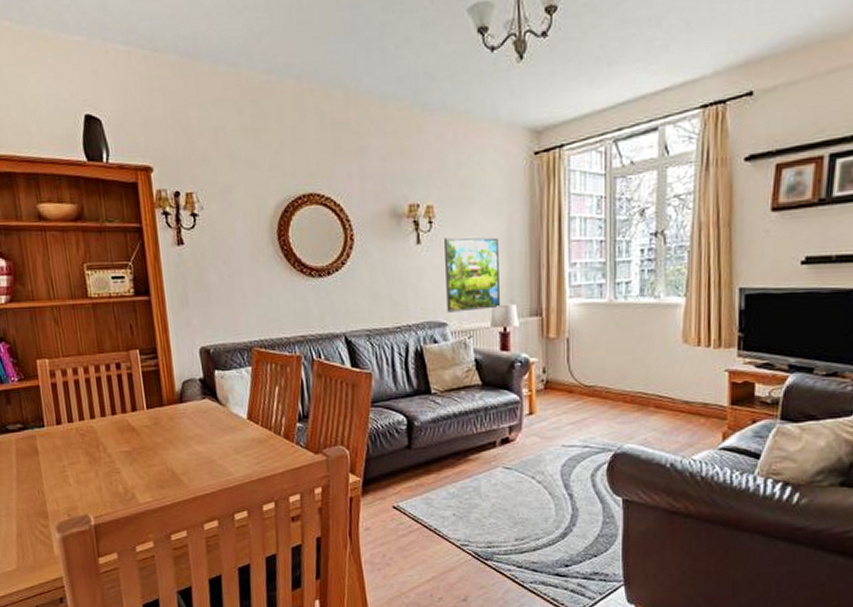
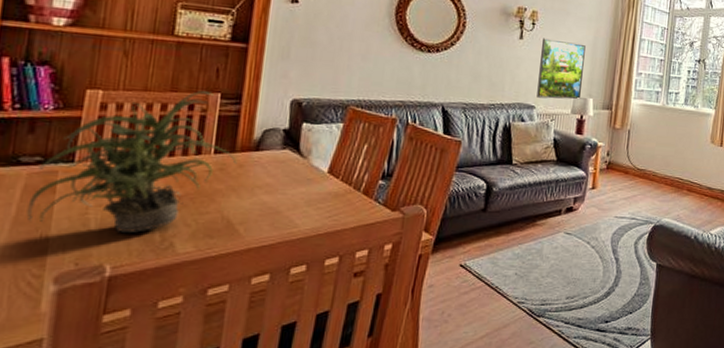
potted plant: none [22,349,167,488] -> present [26,91,237,234]

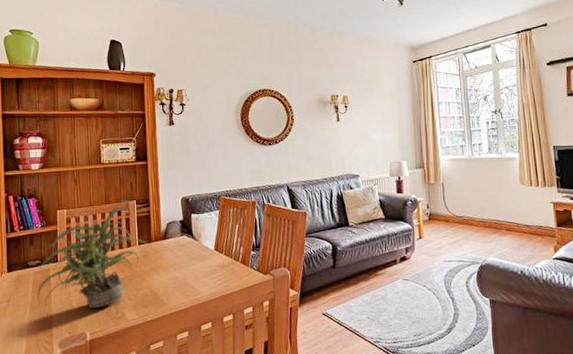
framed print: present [537,38,586,100] -> none [356,116,395,168]

